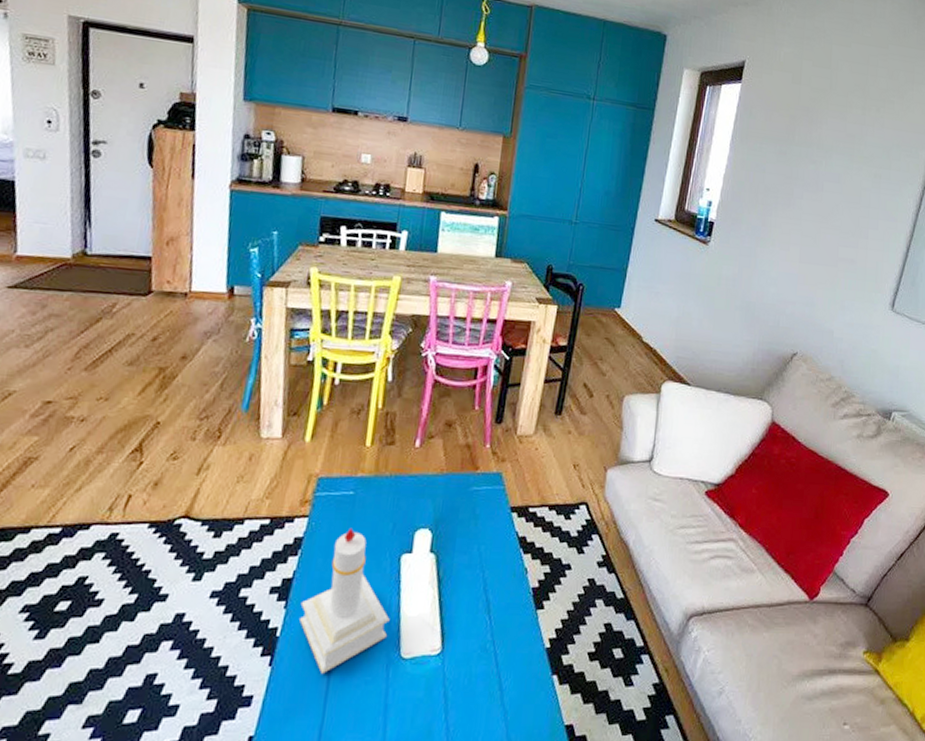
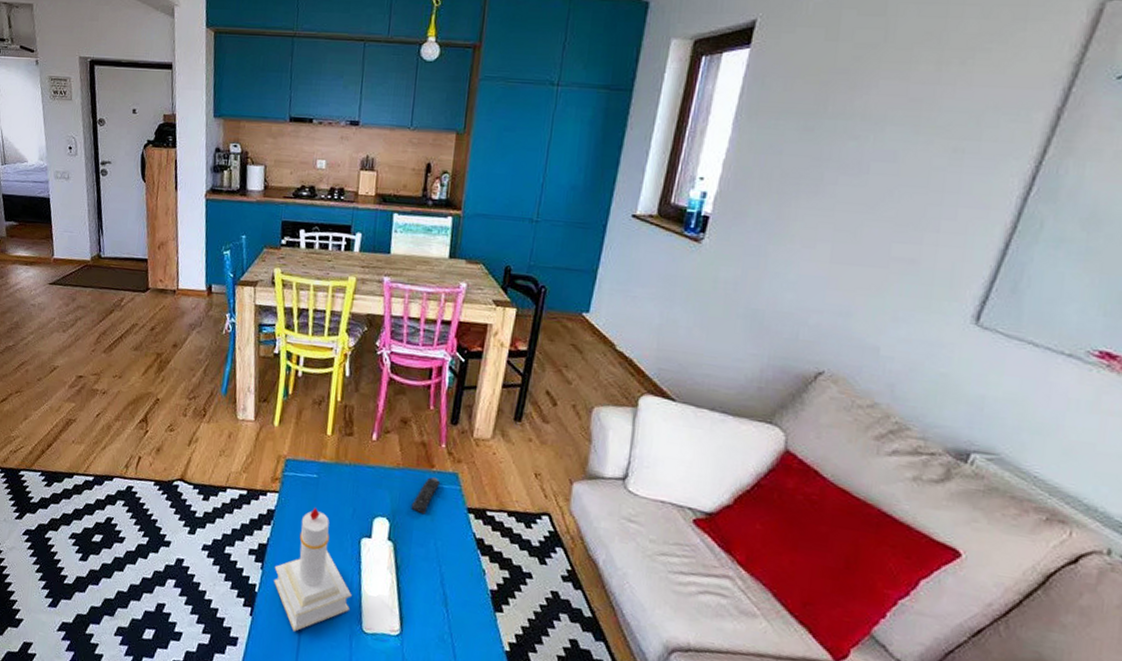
remote control: none [455,480,485,520] -> present [411,477,441,515]

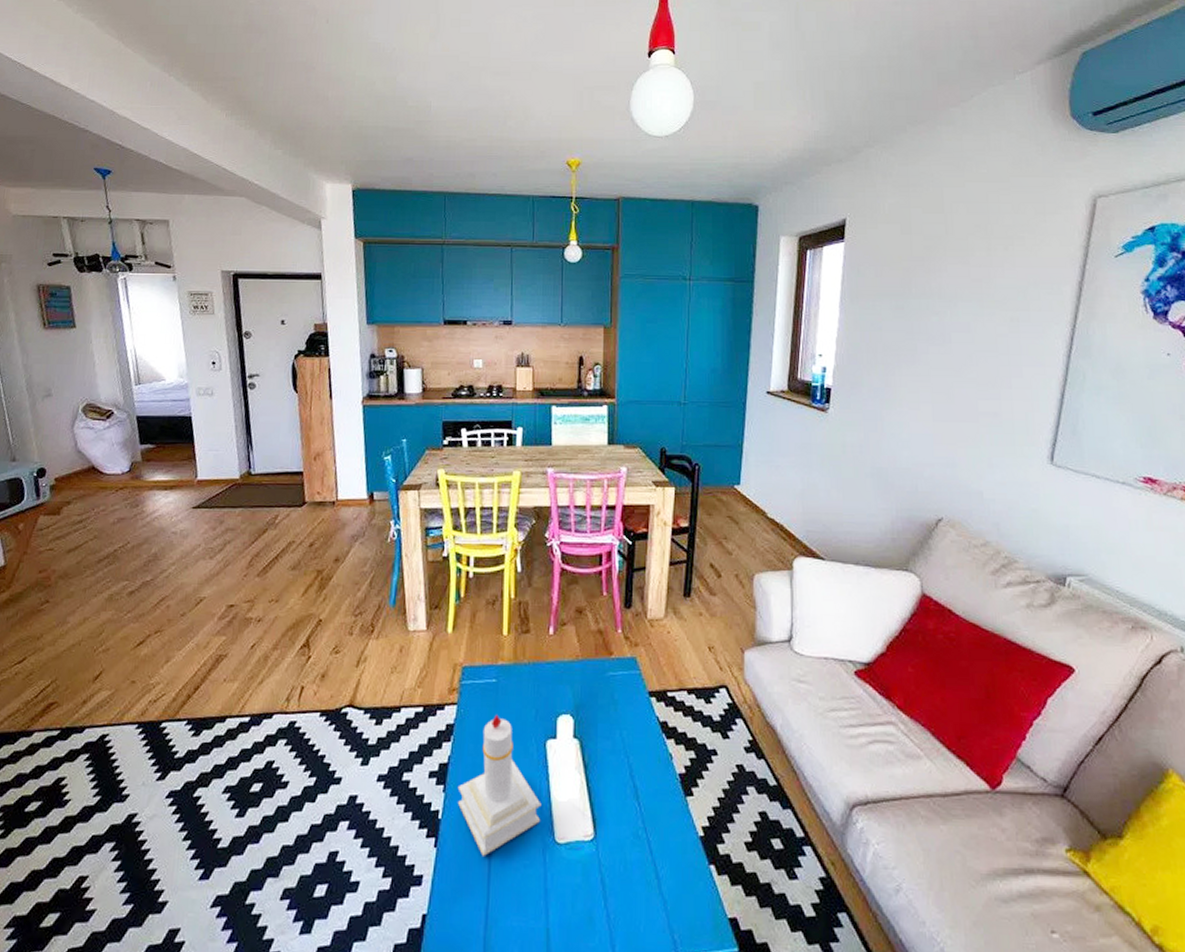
remote control: present [411,477,441,515] -> none [594,665,620,705]

